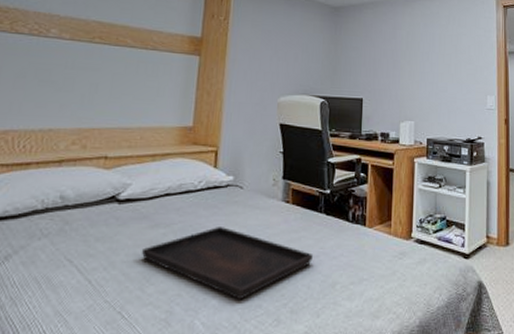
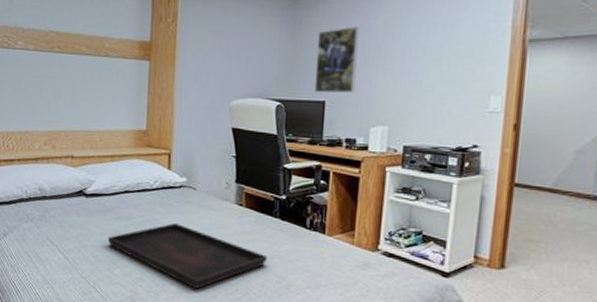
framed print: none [353,34,388,92] -> present [314,26,359,94]

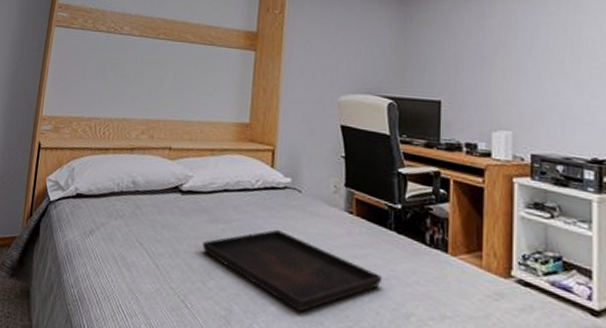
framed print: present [314,26,359,94] -> none [428,24,473,94]

